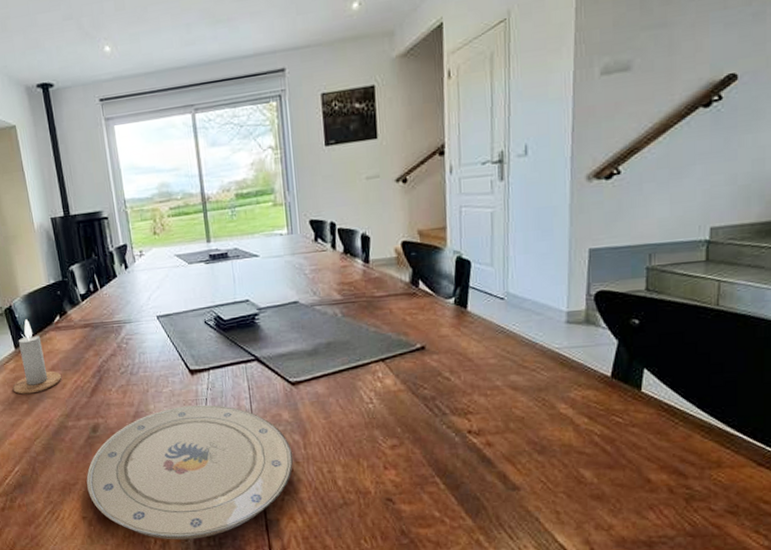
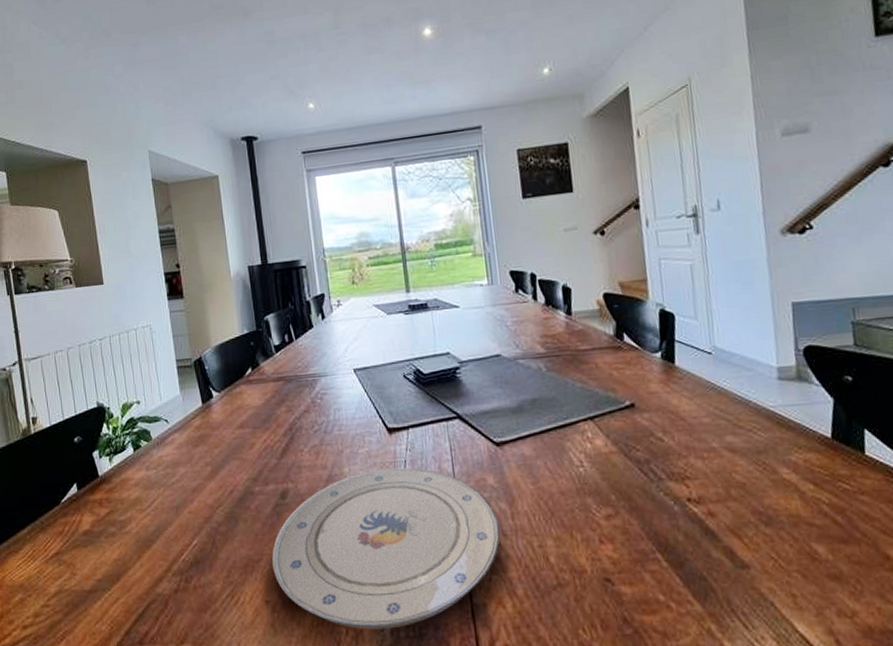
candle: present [12,319,61,394] -> none [196,371,250,455]

